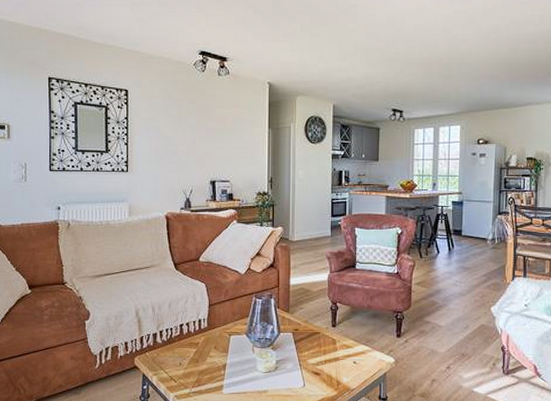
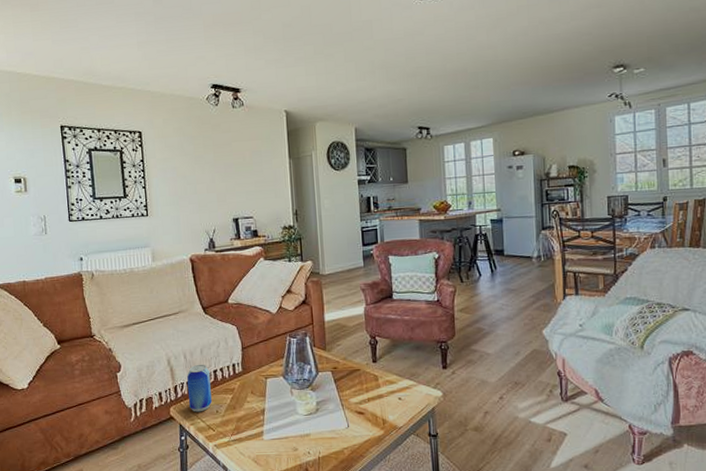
beer can: none [153,317,176,363] -> present [187,364,212,412]

